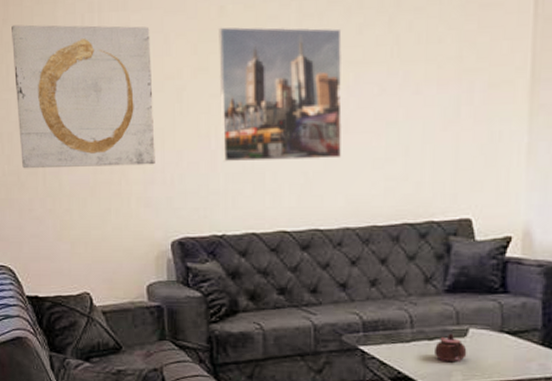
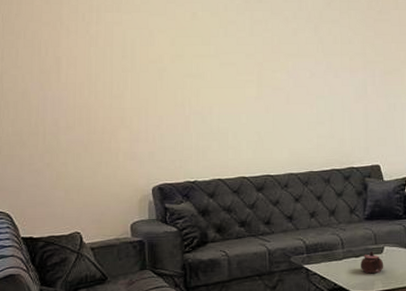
wall art: present [11,24,155,169] -> none [22,19,140,131]
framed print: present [219,27,342,162] -> none [192,27,285,125]

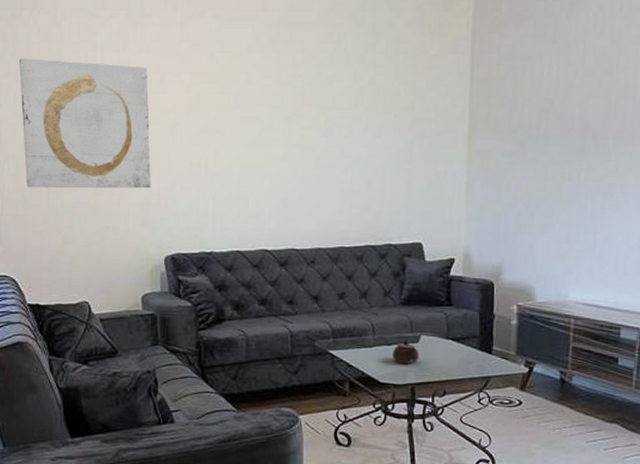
wall art: none [22,19,140,131] -> present [19,58,151,189]

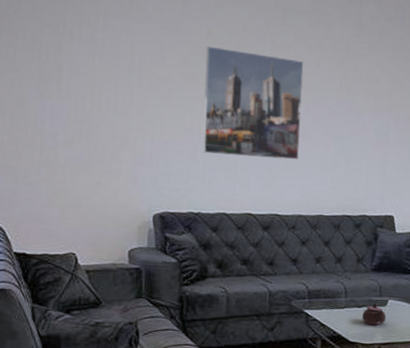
wall art: present [19,58,151,189] -> none [20,17,148,150]
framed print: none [209,71,315,189] -> present [202,46,304,160]

